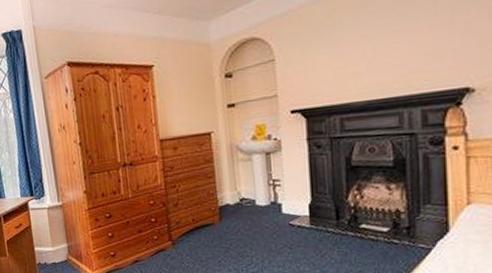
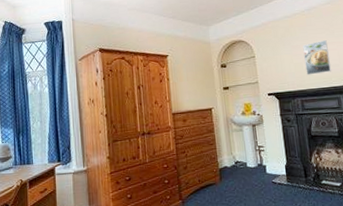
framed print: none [350,28,393,83] -> present [302,40,331,75]

